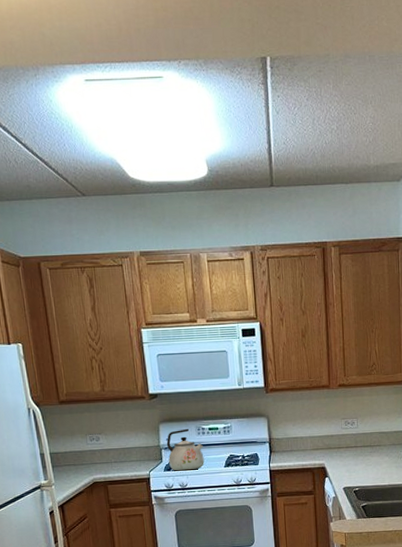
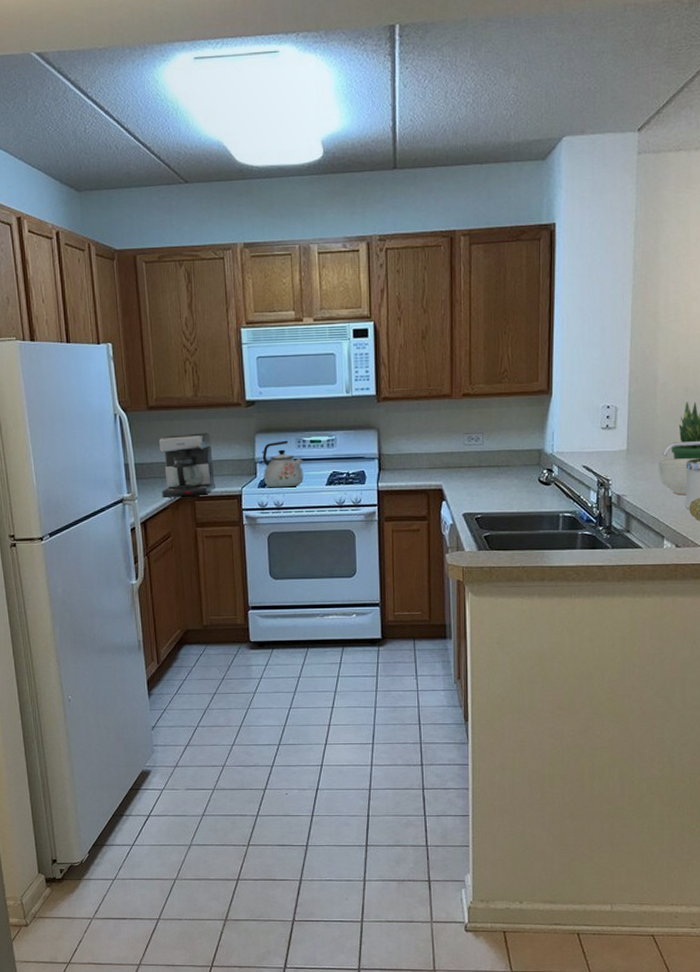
coffee maker: none [71,423,125,484] -> present [159,433,215,498]

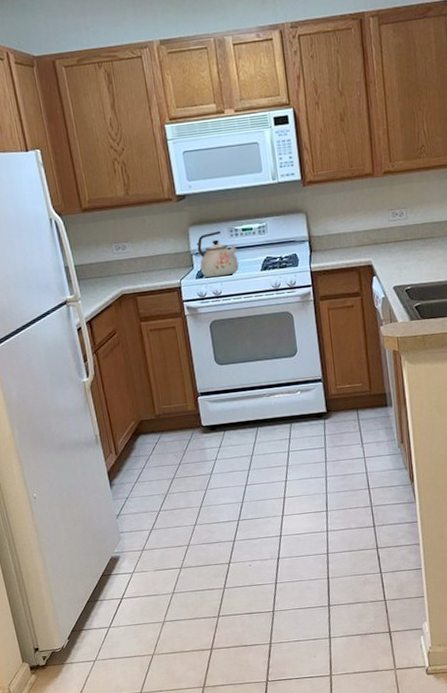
coffee maker: present [159,433,215,498] -> none [96,229,155,297]

